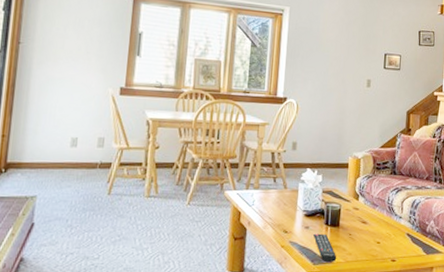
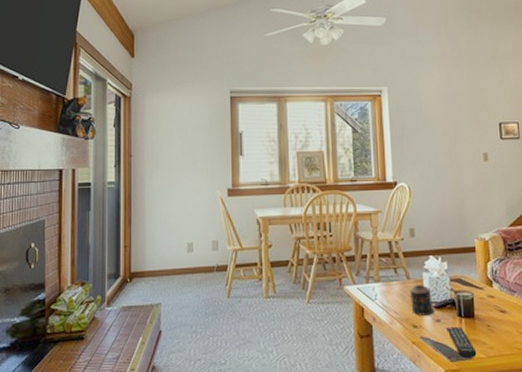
candle: none [284,194,306,223] -> present [410,285,436,316]

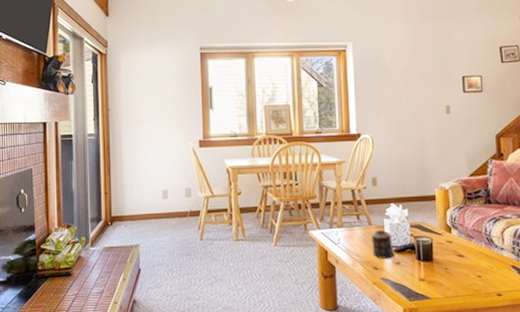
remote control: present [446,326,477,358] -> none [406,269,435,297]

